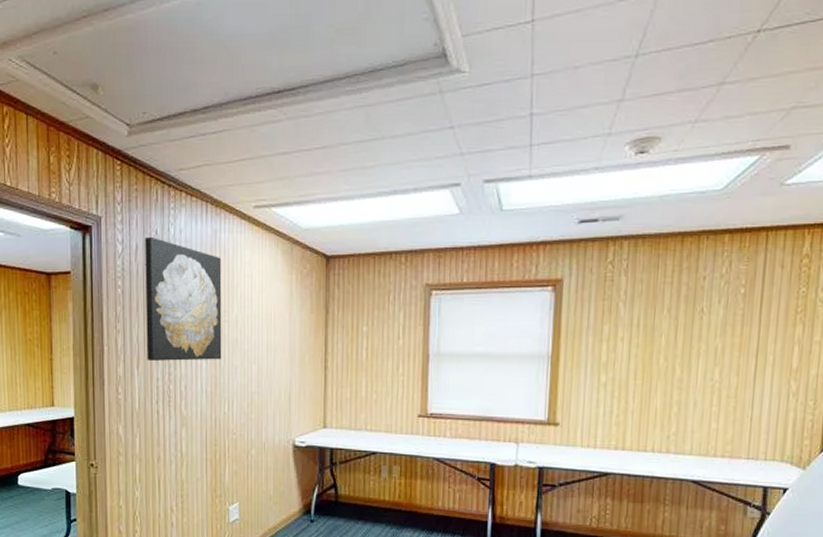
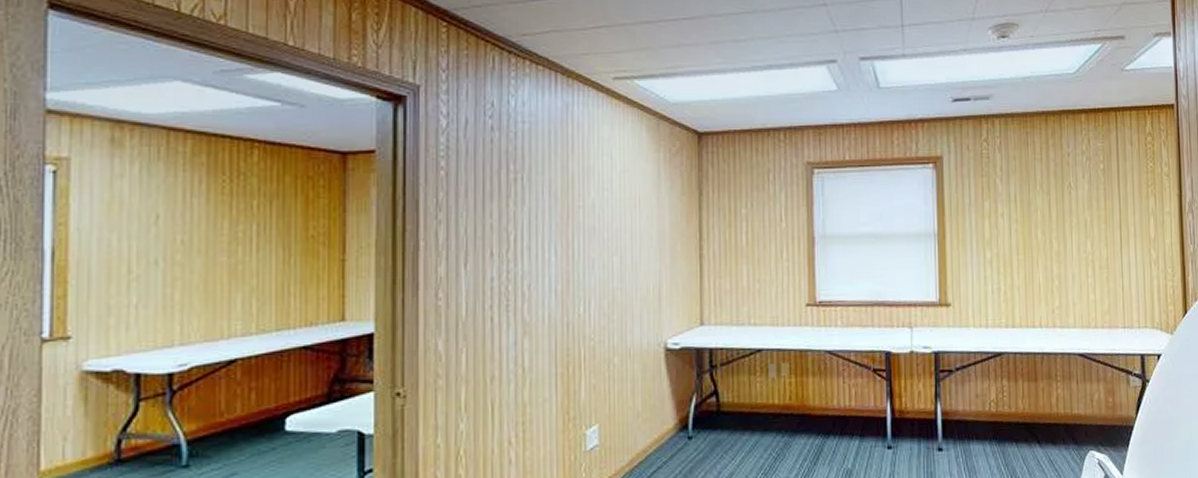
wall art: present [145,236,222,361] -> none [477,109,576,256]

